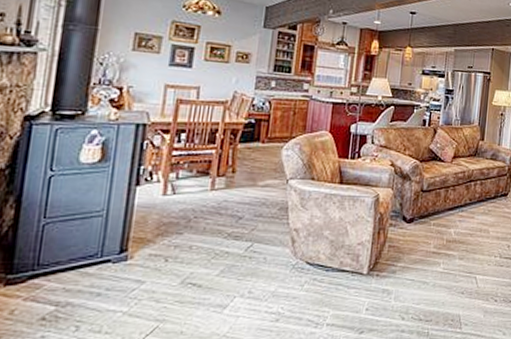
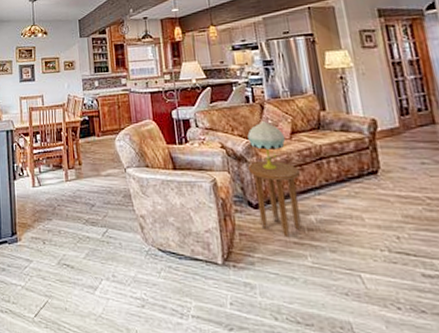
side table: none [409,180,453,248] -> present [248,160,302,238]
table lamp: none [416,144,448,188] -> present [247,121,286,169]

